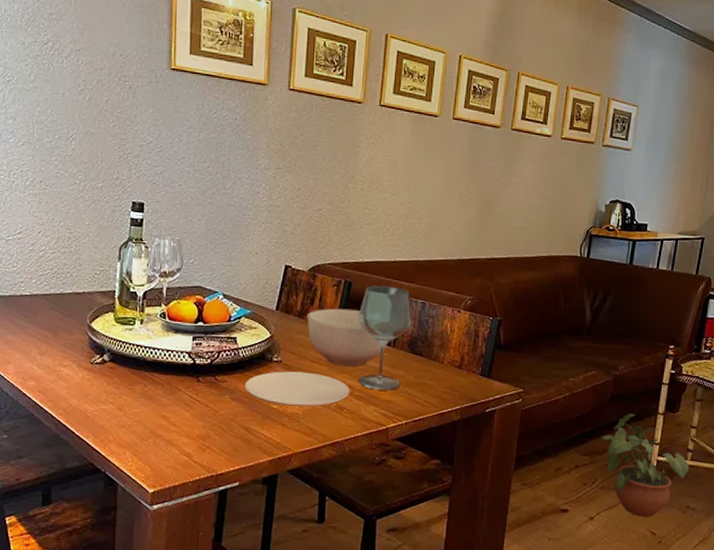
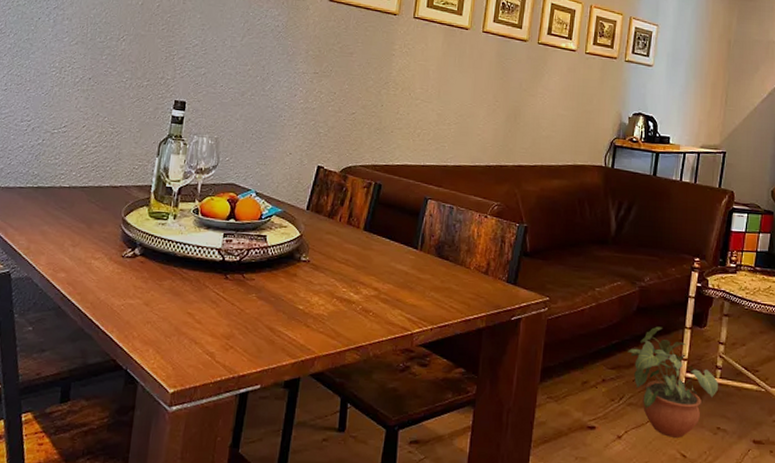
plate: present [244,371,350,408] -> none [271,271,377,309]
bowl: present [306,308,388,367] -> none [336,209,415,270]
wine glass: present [357,286,412,390] -> none [385,188,440,295]

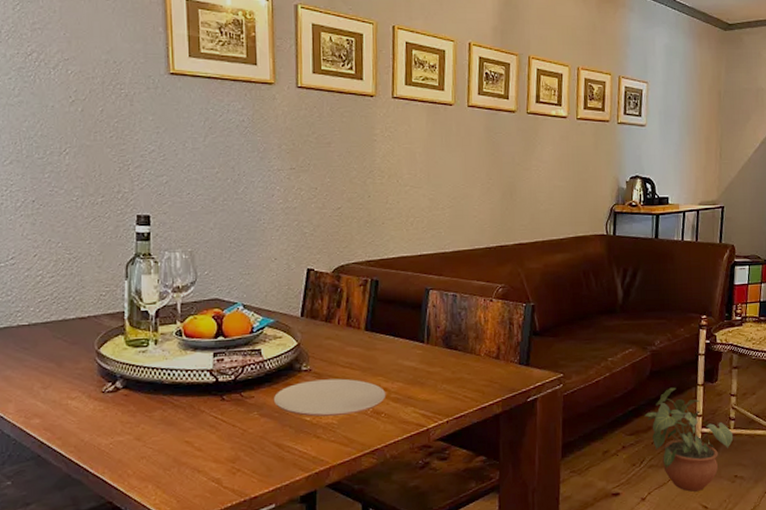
plate: none [271,271,377,309] -> present [273,378,386,417]

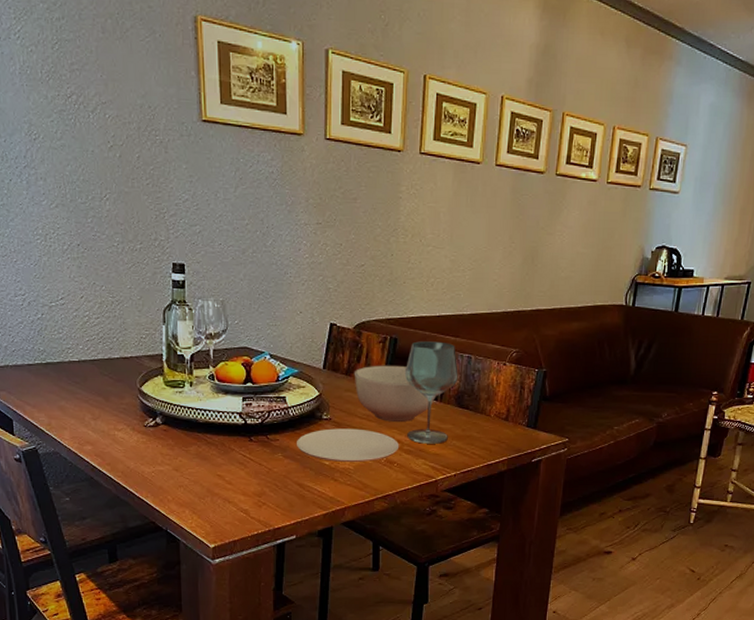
bowl: none [334,308,422,369] -> present [354,365,435,423]
wine glass: none [388,281,444,390] -> present [404,341,458,444]
potted plant: present [644,387,733,492] -> none [644,459,728,556]

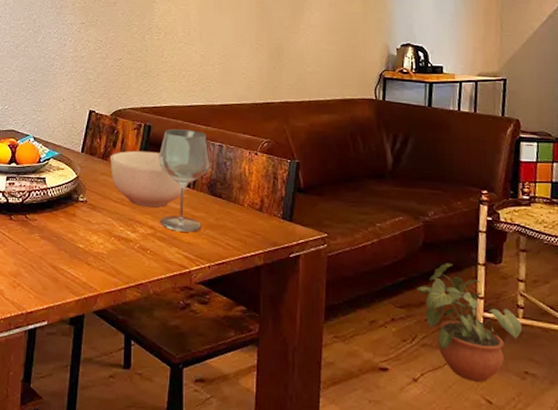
plate: present [296,428,400,463] -> none [52,211,153,248]
potted plant: none [644,459,728,556] -> present [416,263,522,382]

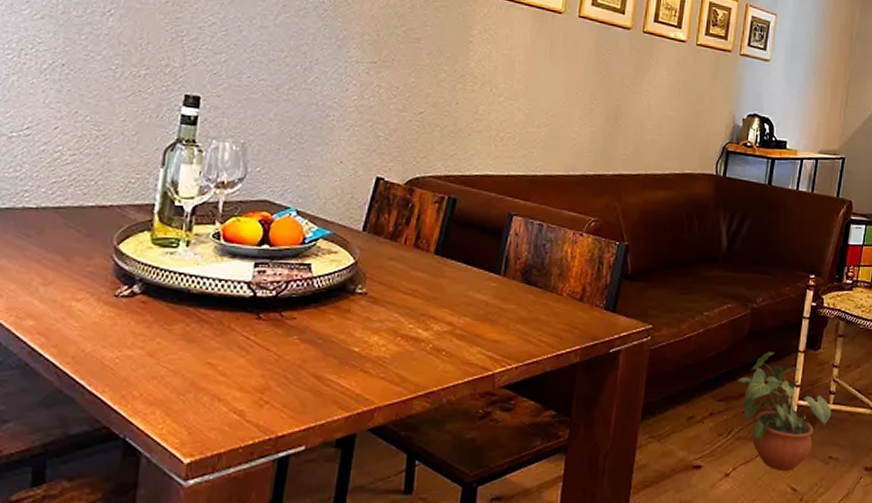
bowl: present [109,150,188,208] -> none [400,229,498,301]
wine glass: present [158,129,210,232] -> none [461,203,527,328]

